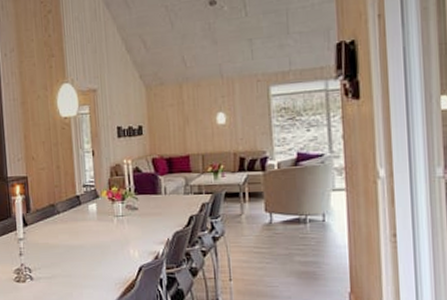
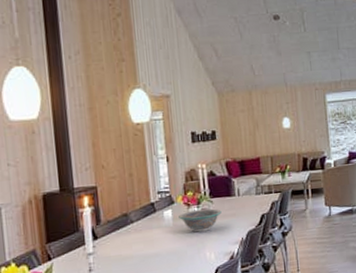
bowl: none [103,205,147,228] -> present [178,208,222,233]

